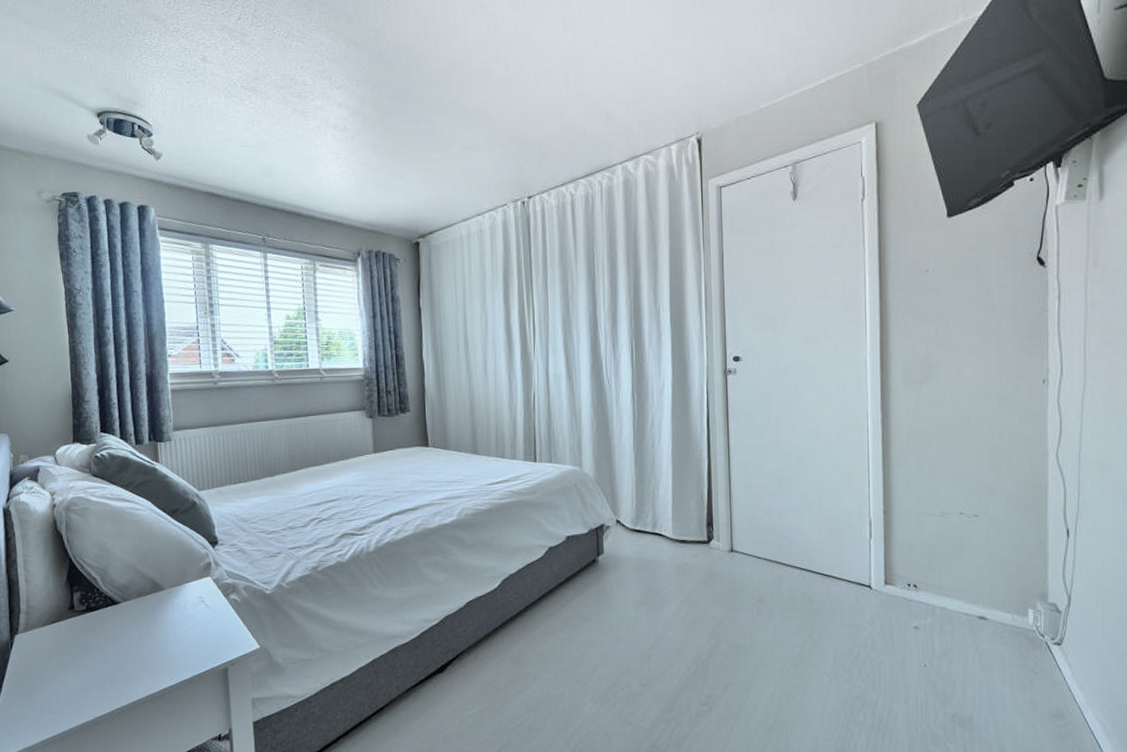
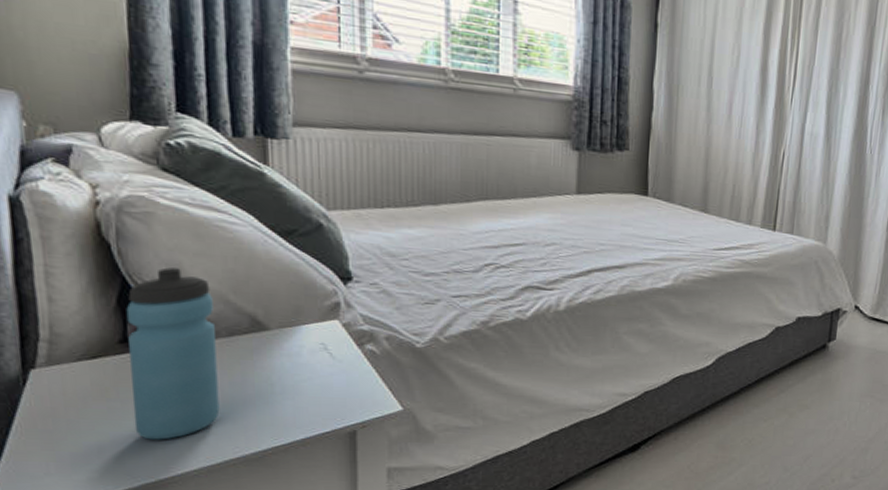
water bottle: none [72,548,134,685] -> present [126,267,220,440]

